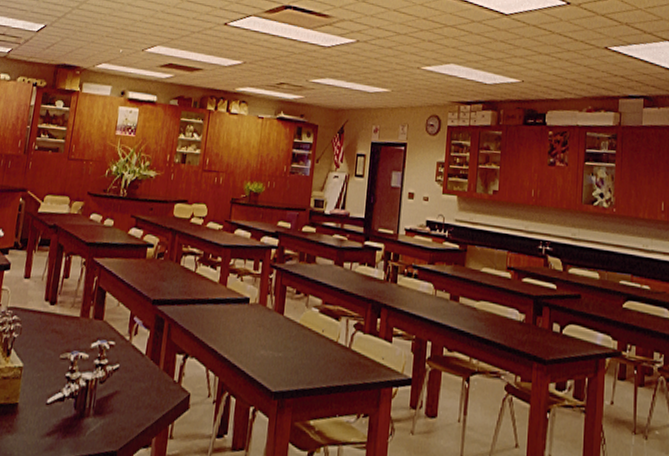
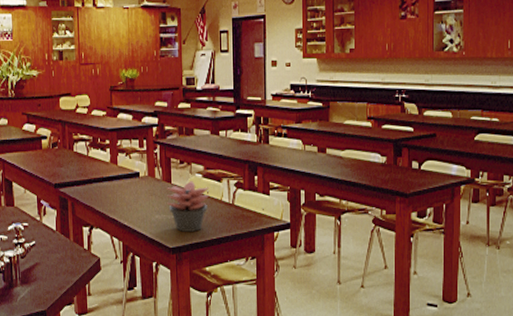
succulent plant: none [276,315,326,376] -> present [165,181,210,232]

